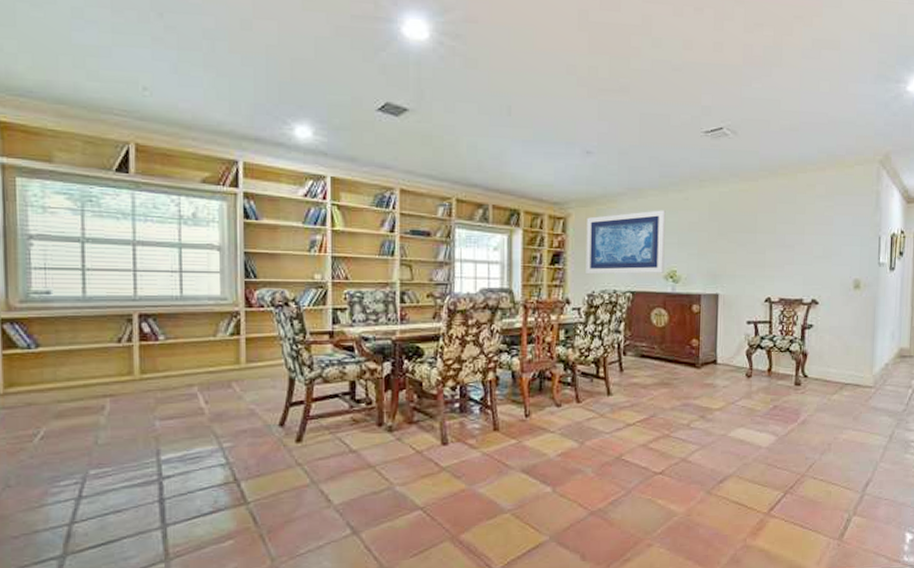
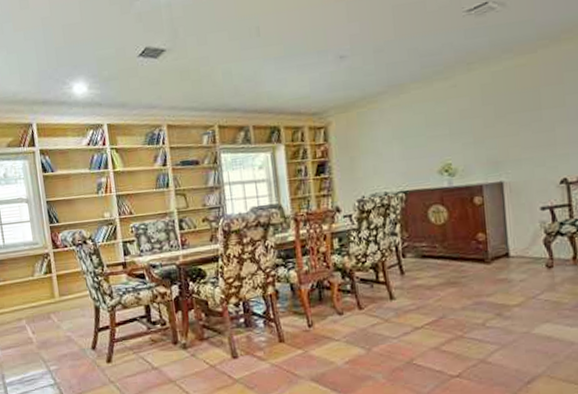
wall art: present [586,210,666,274] -> none [348,102,438,179]

